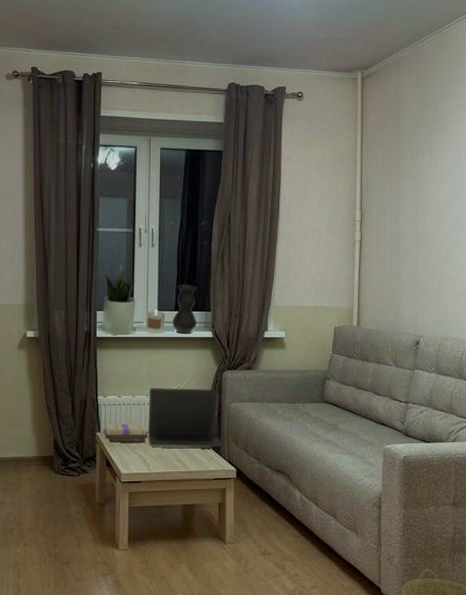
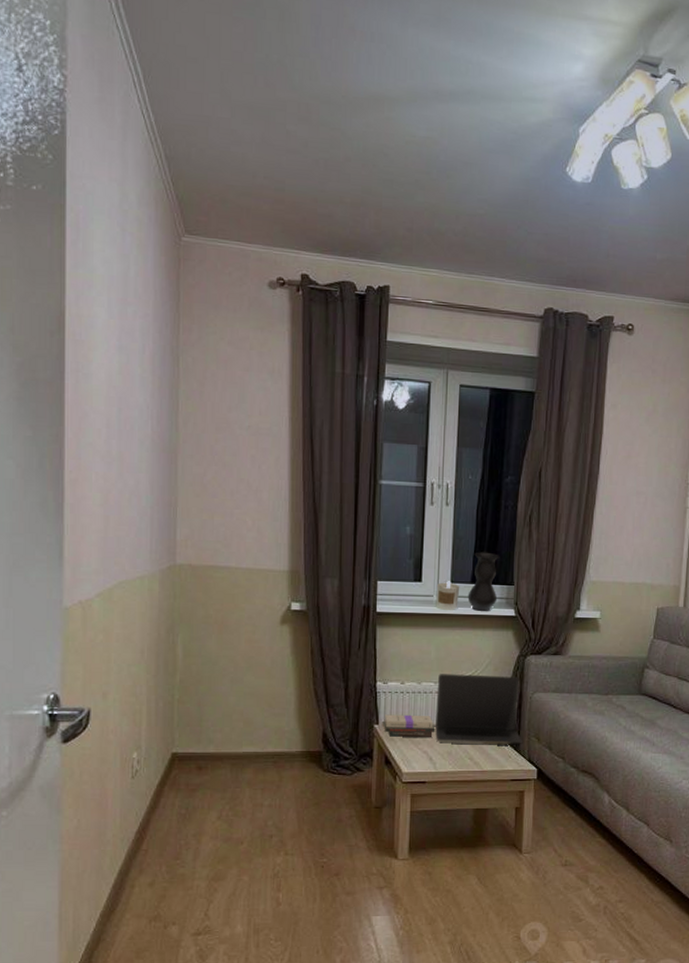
planter: present [98,273,137,336] -> none [378,536,426,611]

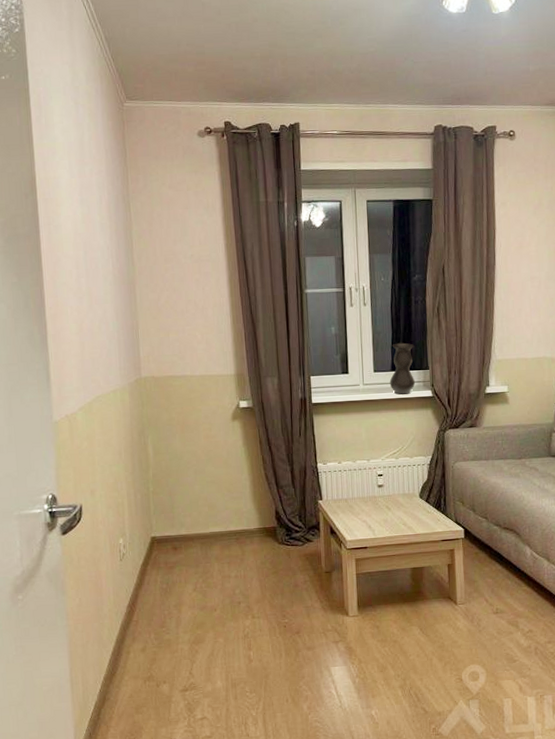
books: present [381,714,436,737] -> none [324,489,372,510]
laptop computer: present [435,674,523,745] -> none [370,449,449,513]
candle: present [436,581,460,611] -> none [361,371,382,397]

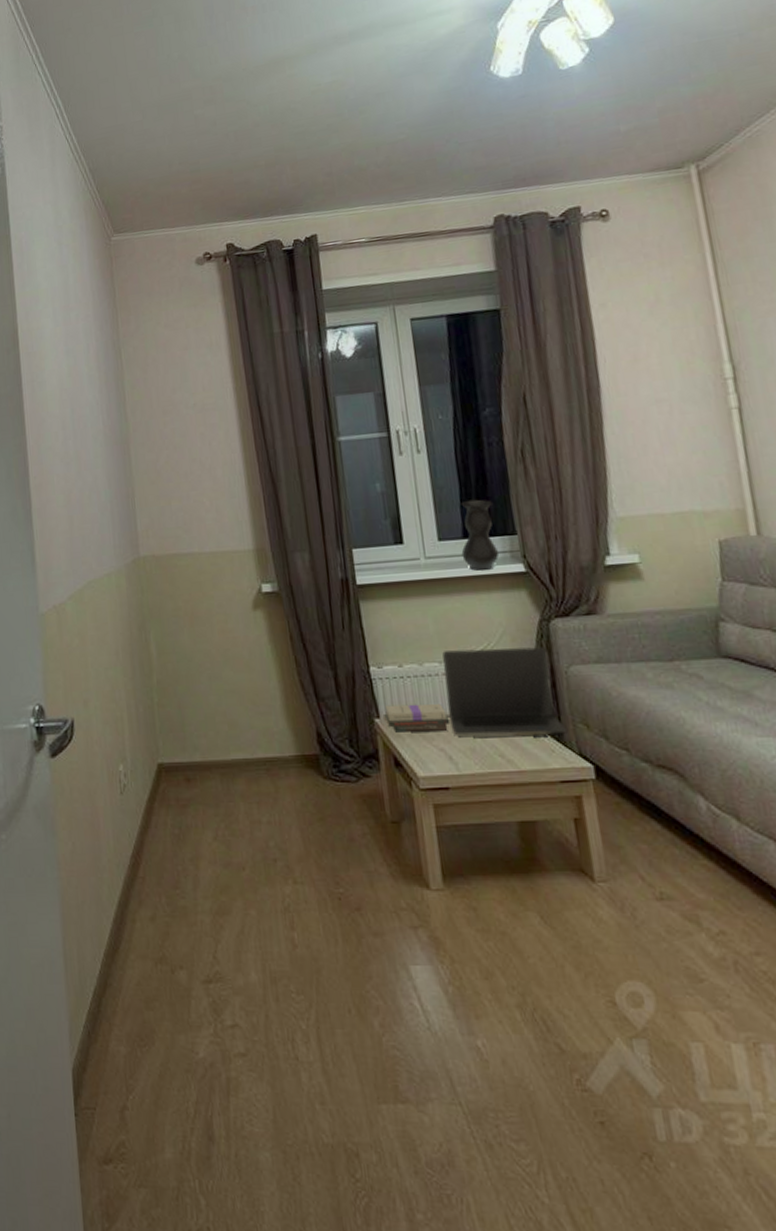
books: none [324,489,372,510] -> present [382,703,451,733]
laptop computer: none [370,449,449,513] -> present [442,647,568,738]

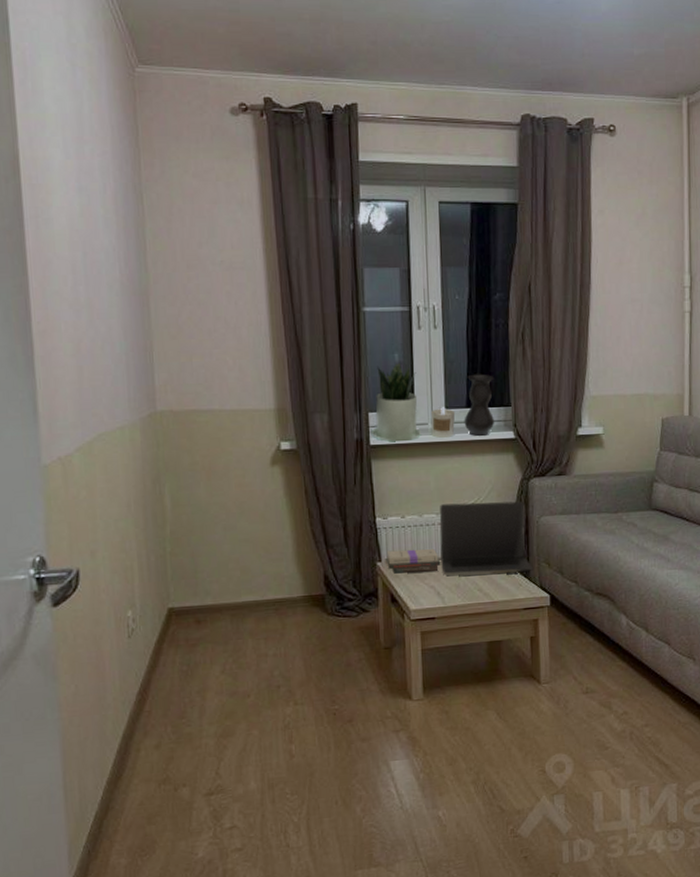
planter: none [356,494,413,581] -> present [371,363,421,442]
candle: none [422,539,452,575] -> present [430,407,456,439]

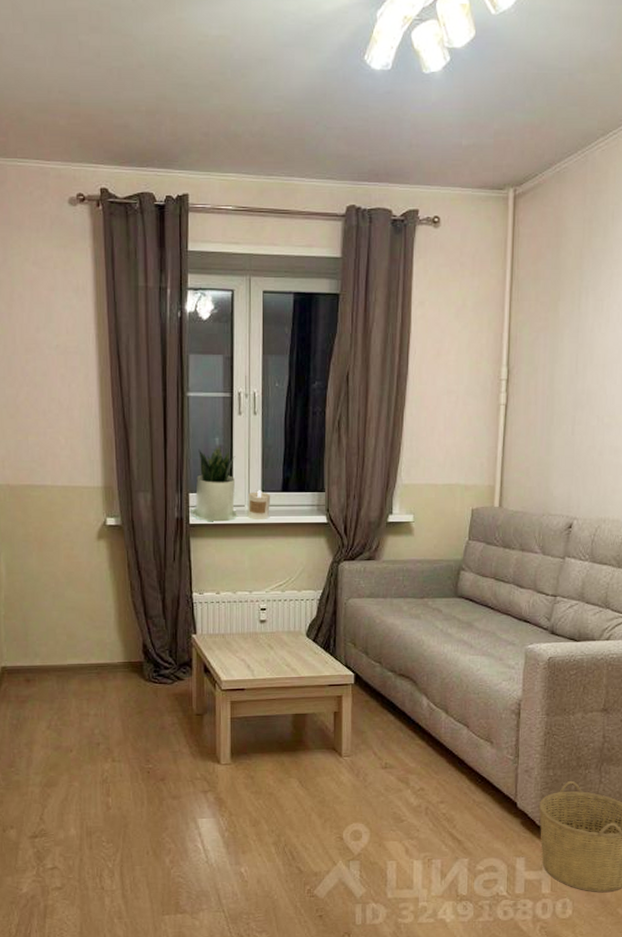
books: present [384,548,441,574] -> none [199,623,252,646]
laptop computer: present [439,501,533,577] -> none [252,582,339,652]
vase: present [464,374,495,437] -> none [279,459,310,520]

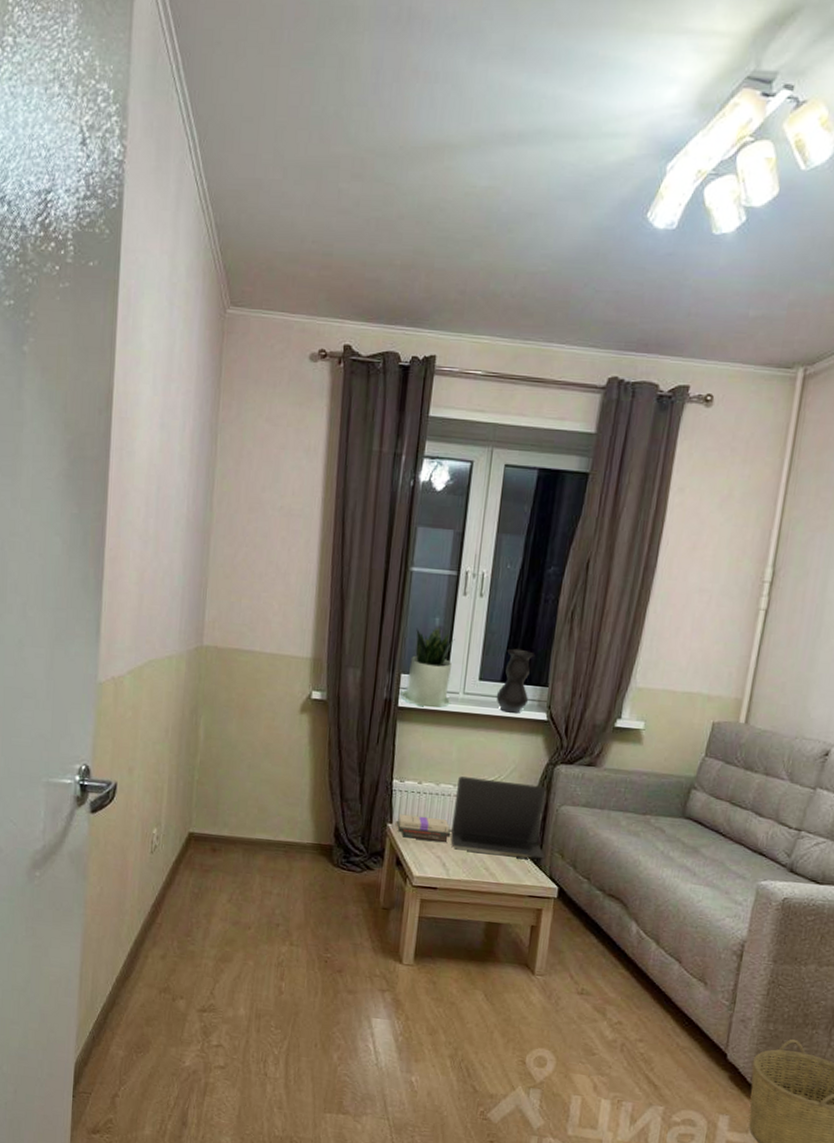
books: none [199,623,252,646] -> present [395,814,451,842]
candle: present [247,490,271,520] -> none [461,678,489,711]
laptop computer: none [252,582,339,652] -> present [451,776,546,860]
vase: none [279,459,310,520] -> present [496,648,536,714]

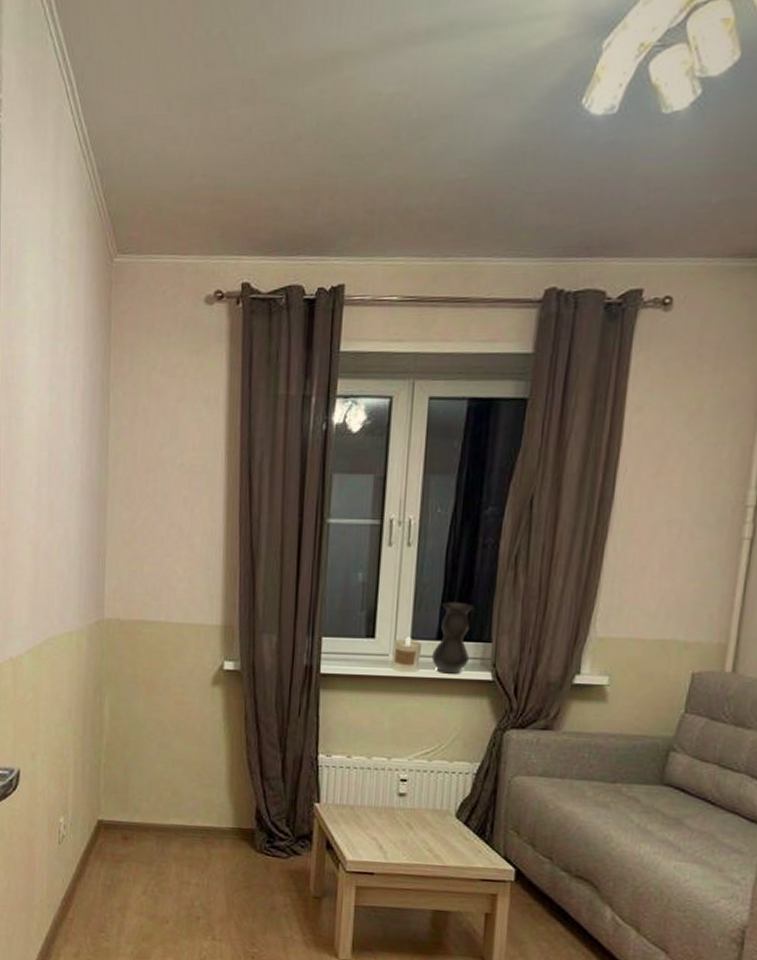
books: present [395,814,451,842] -> none [323,792,387,822]
planter: present [400,628,454,708] -> none [322,584,380,673]
laptop computer: present [451,776,546,860] -> none [387,748,498,839]
candle: none [461,678,489,711] -> present [391,637,423,674]

